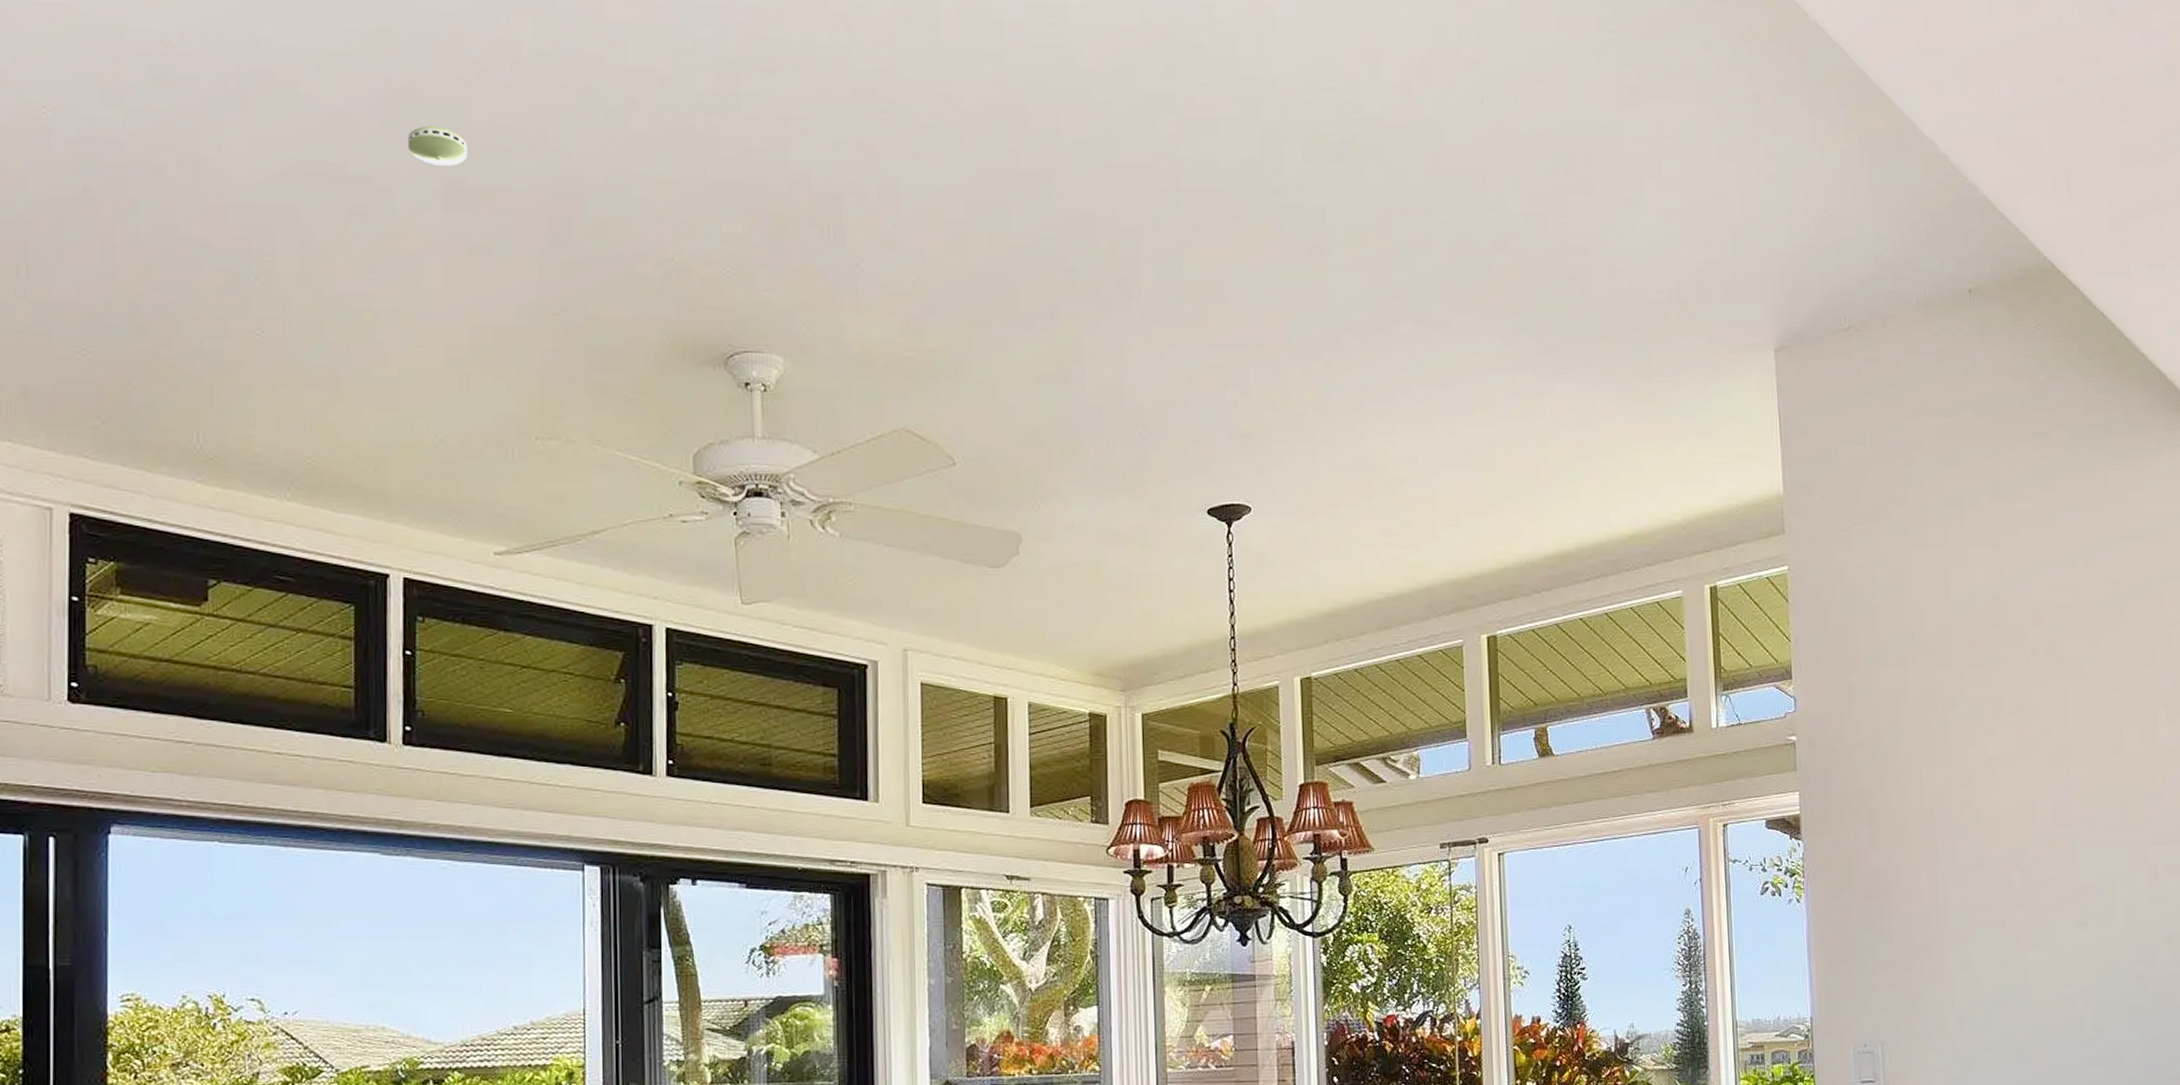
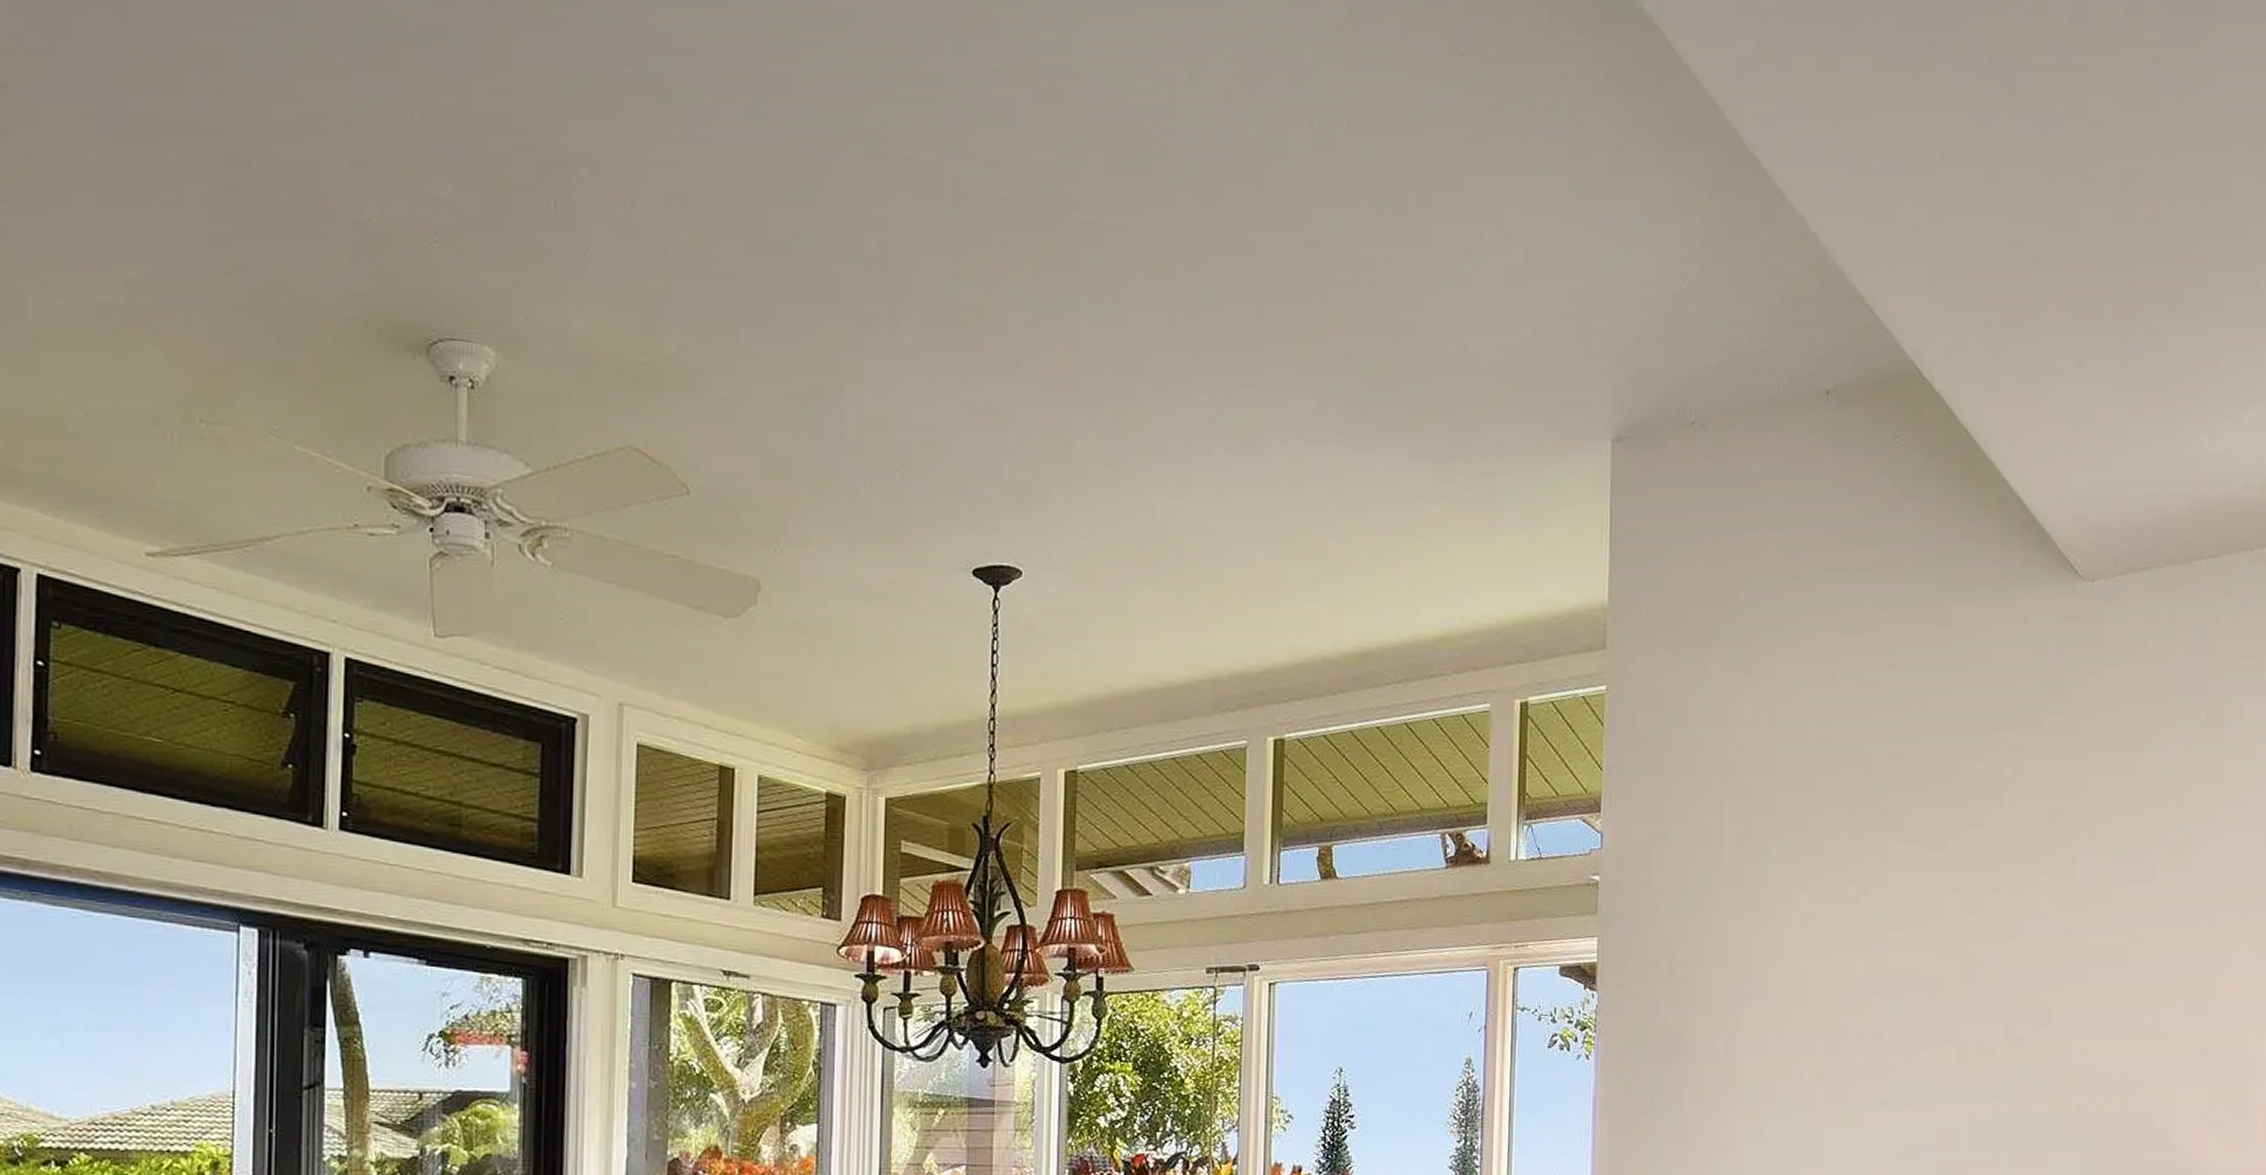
smoke detector: present [407,125,467,166] -> none [57,30,129,83]

